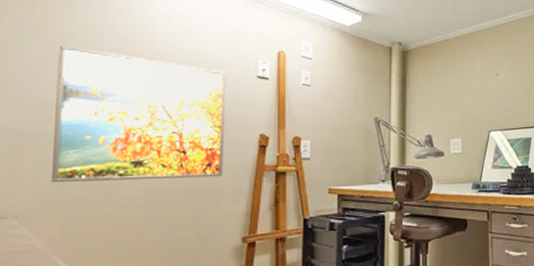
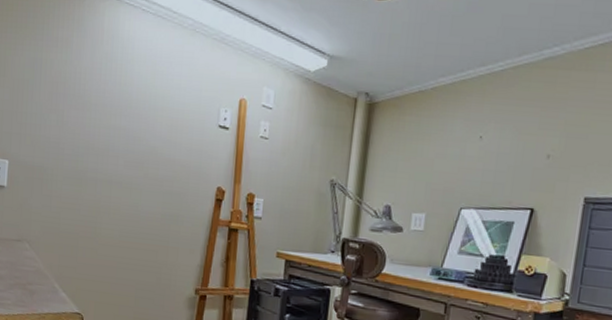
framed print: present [52,44,227,183] -> none [52,86,192,227]

